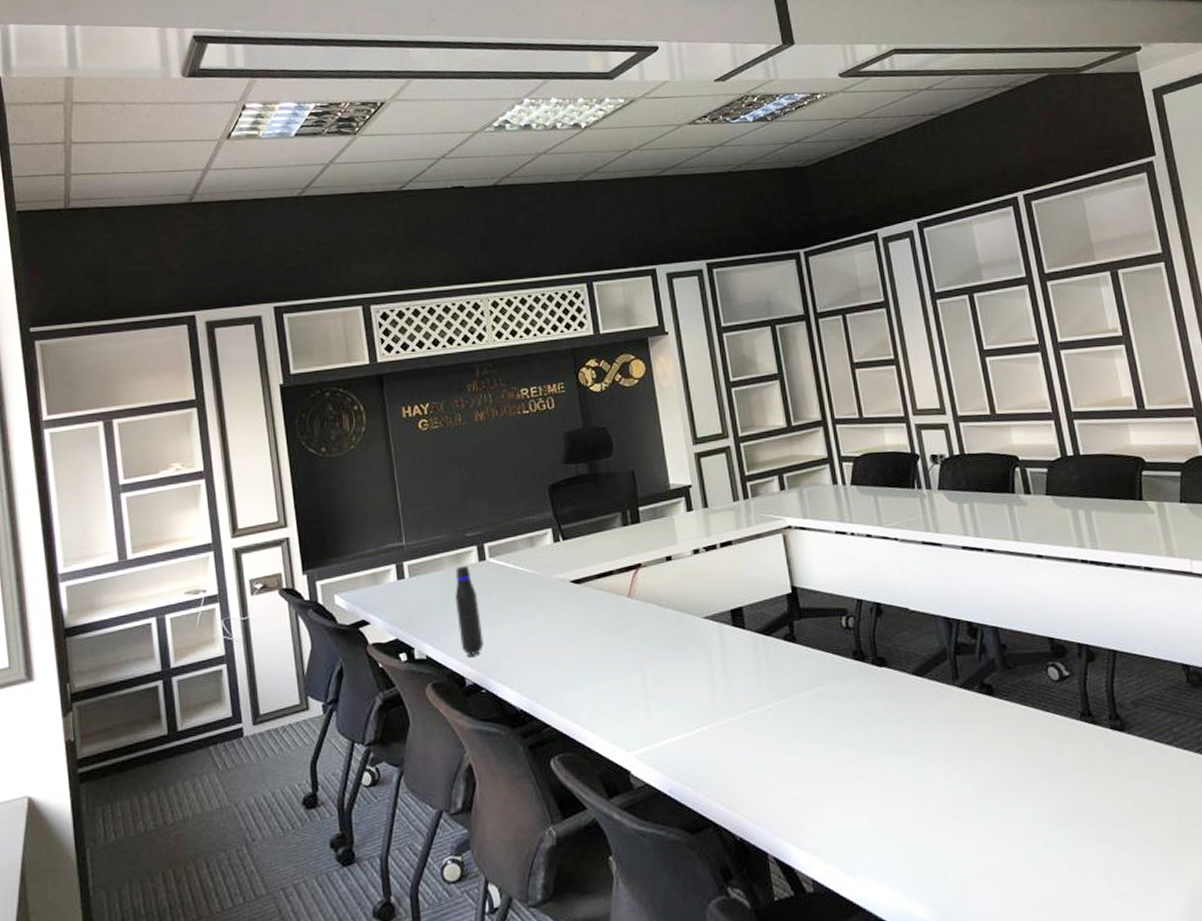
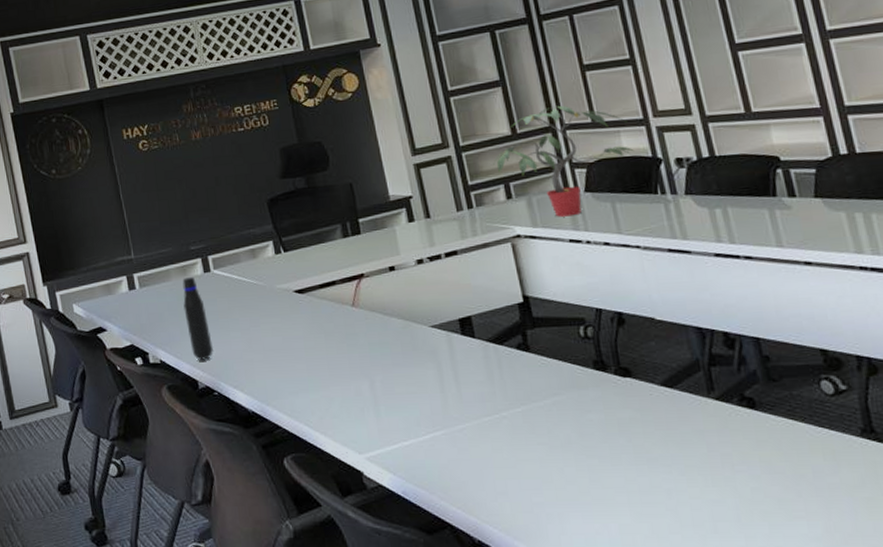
potted plant: none [769,400,896,509] -> present [493,105,635,217]

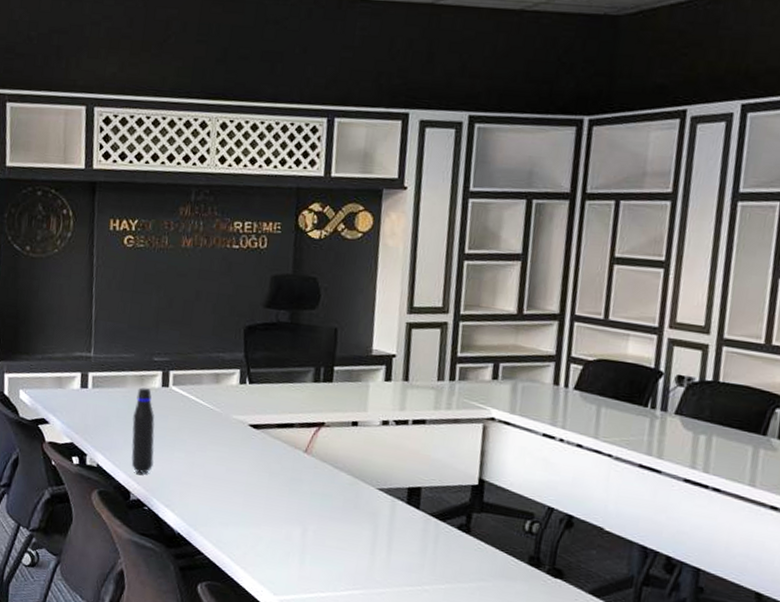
potted plant: present [493,105,635,217] -> none [489,293,639,411]

